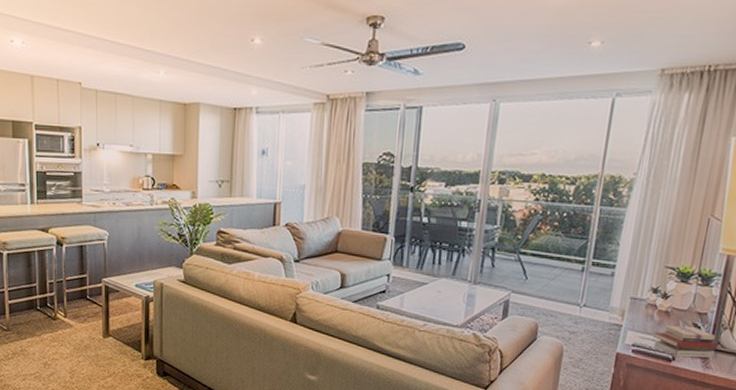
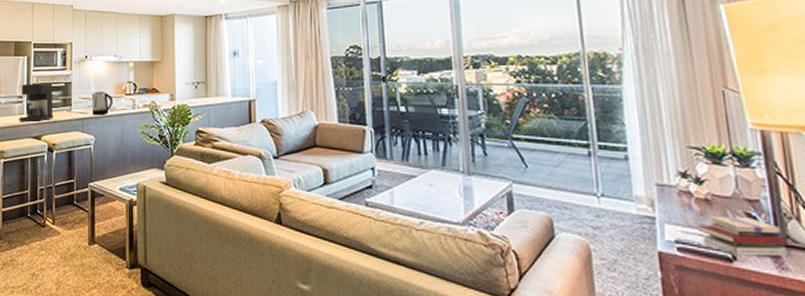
coffee maker: none [22,170,62,213] -> present [19,83,53,122]
kettle: none [104,184,128,210] -> present [91,91,112,115]

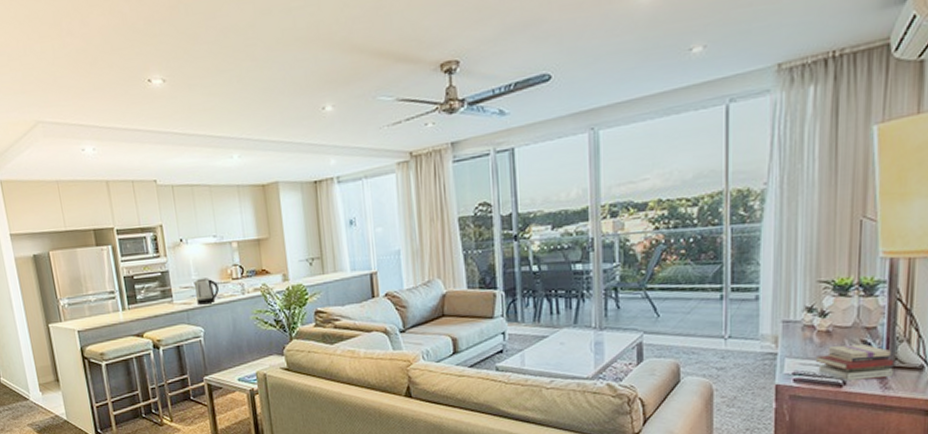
coffee maker: present [19,83,53,122] -> none [111,273,154,320]

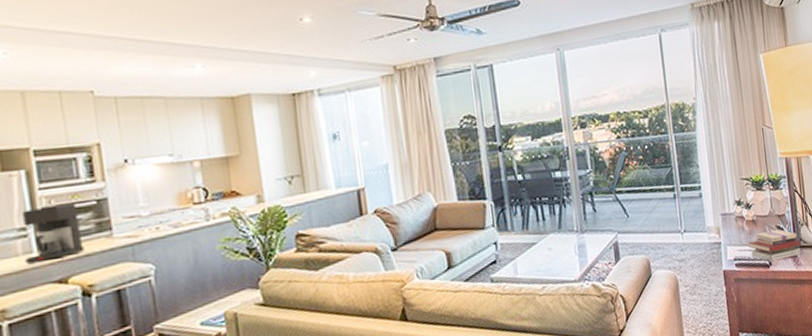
coffee maker: none [111,273,154,320] -> present [23,202,85,264]
kettle: present [193,278,219,305] -> none [141,204,176,237]

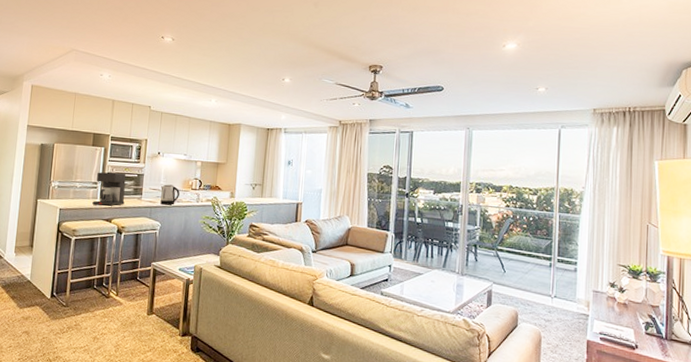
kettle: none [141,204,176,237] -> present [160,184,180,206]
books: present [749,229,801,262] -> none [617,316,671,349]

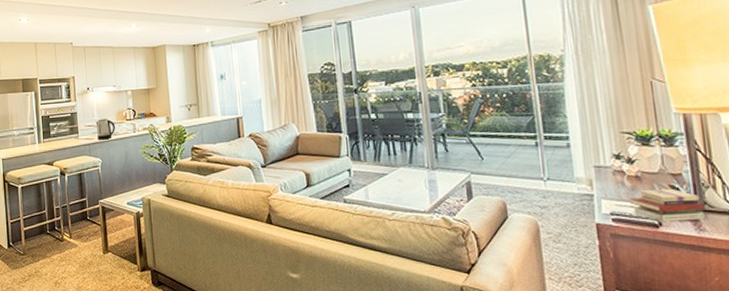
coffee maker: present [92,172,126,206] -> none [32,114,63,151]
books: none [617,316,671,349] -> present [630,189,705,222]

